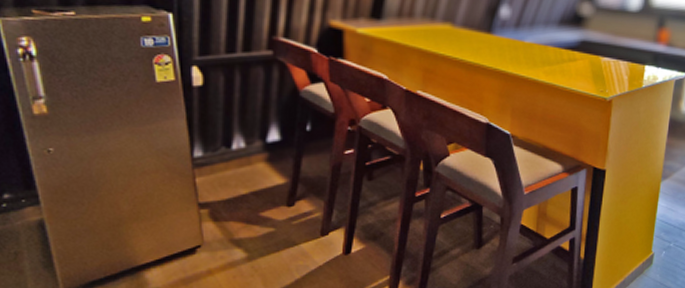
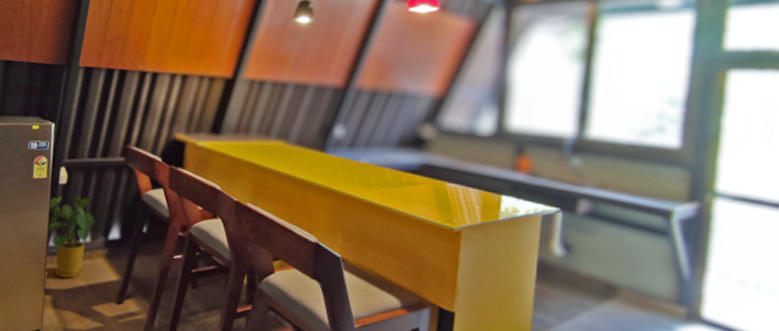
house plant: none [184,98,249,188] -> present [48,195,96,279]

